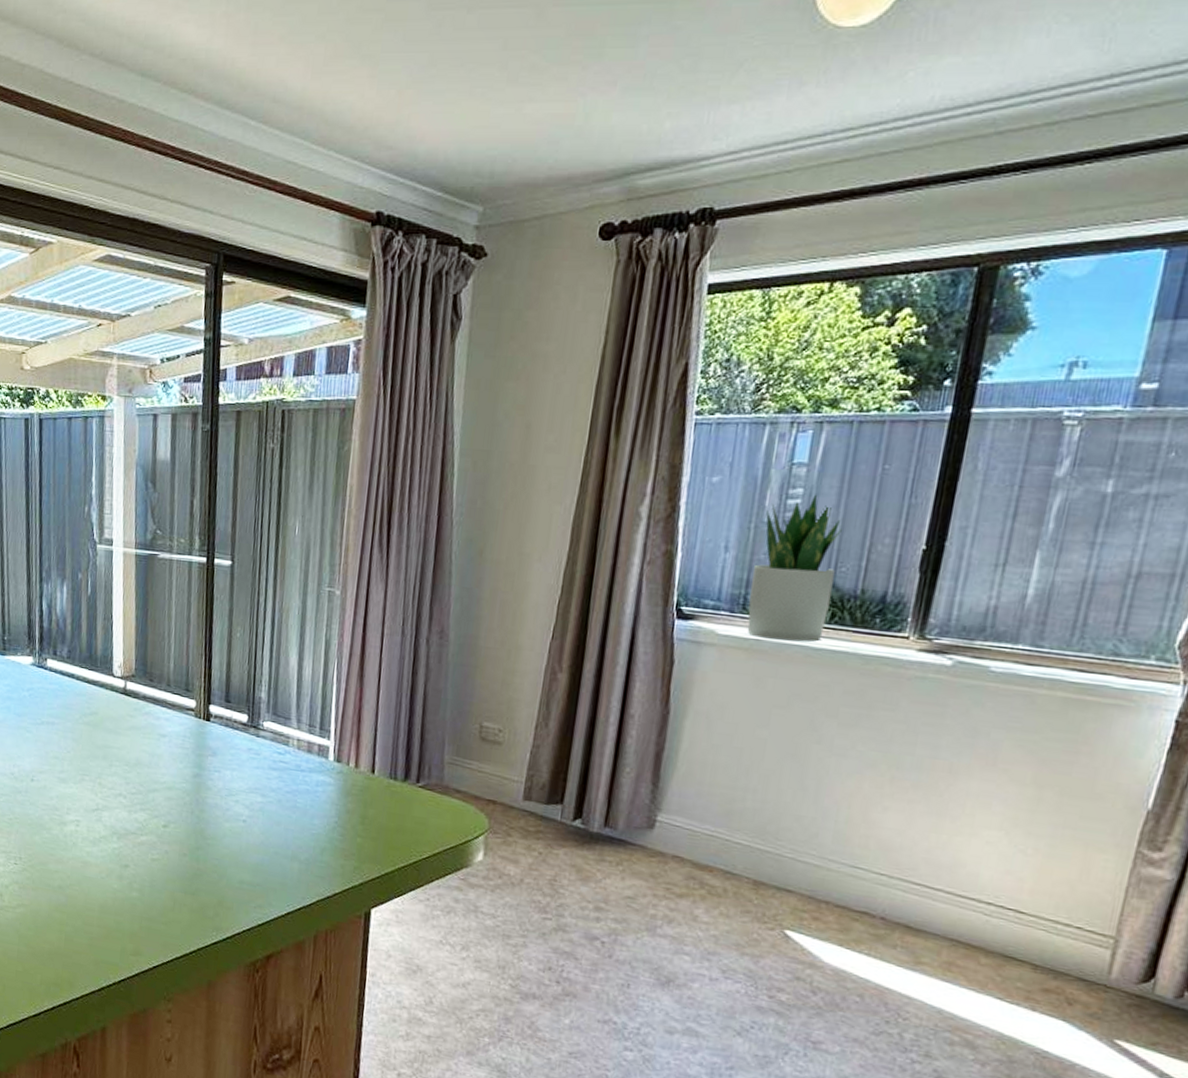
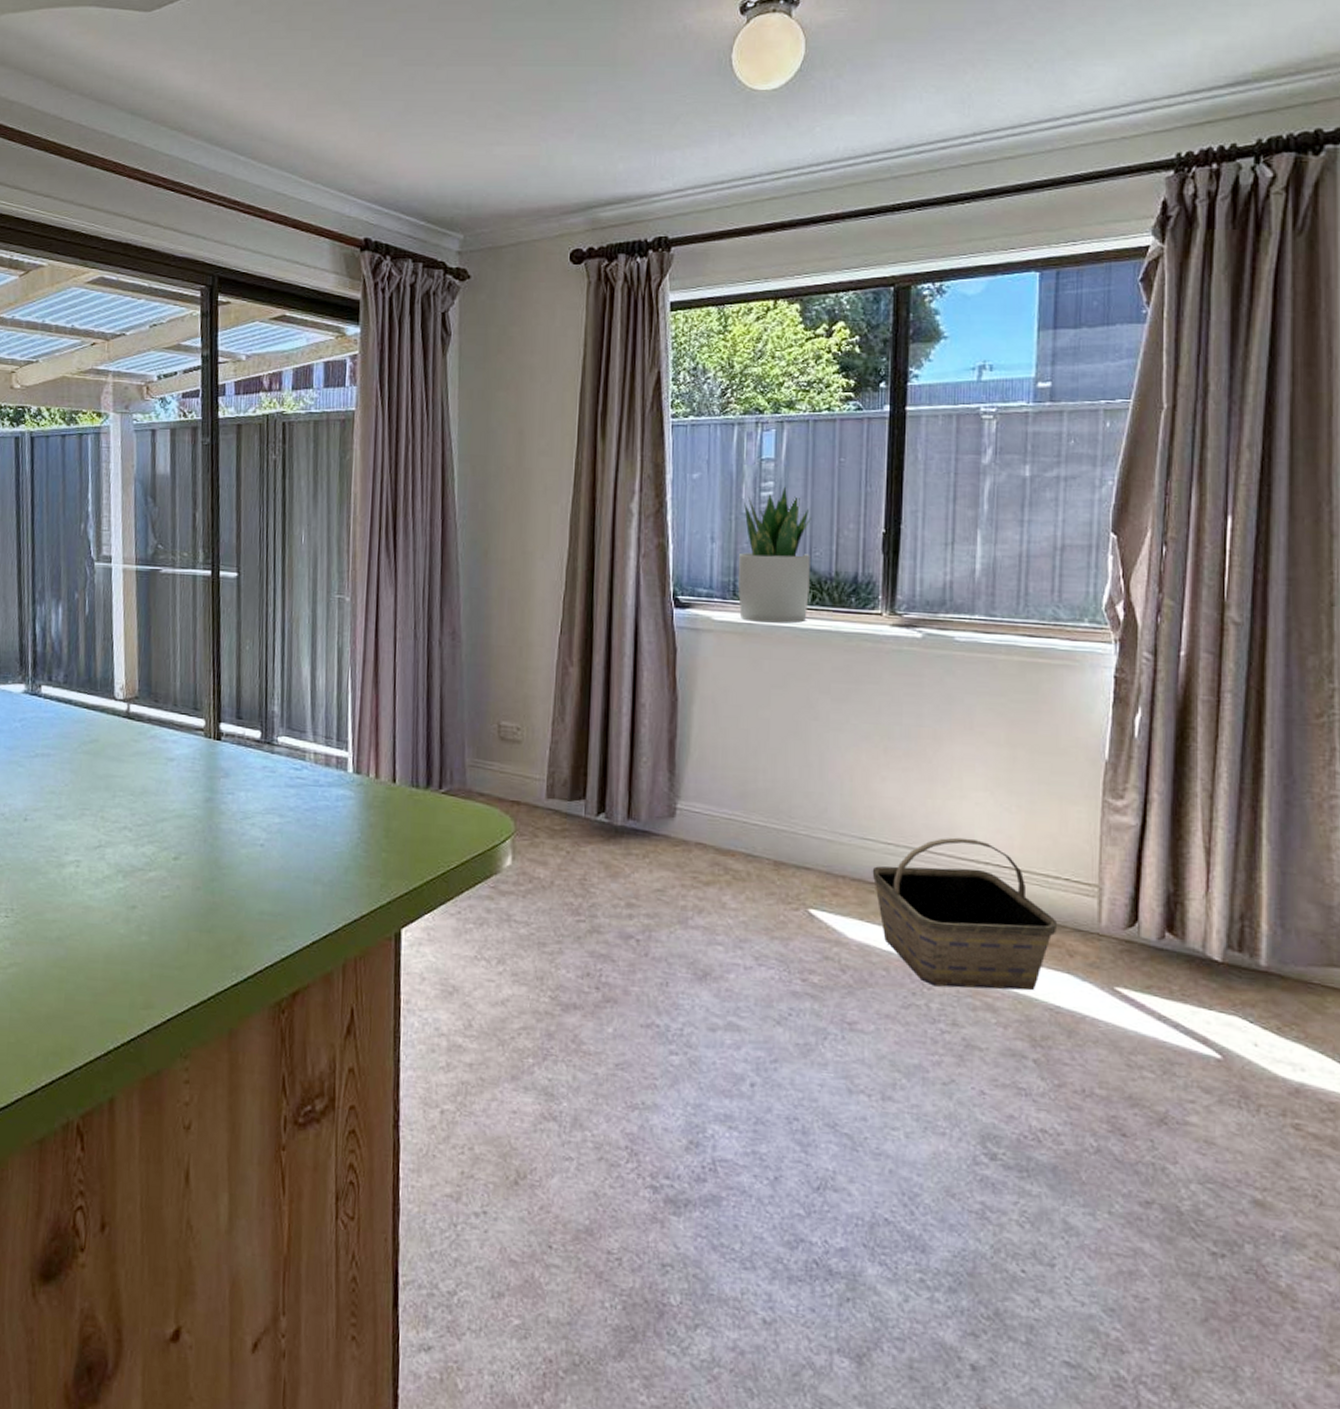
basket: none [858,873,1061,1033] -> present [872,837,1058,991]

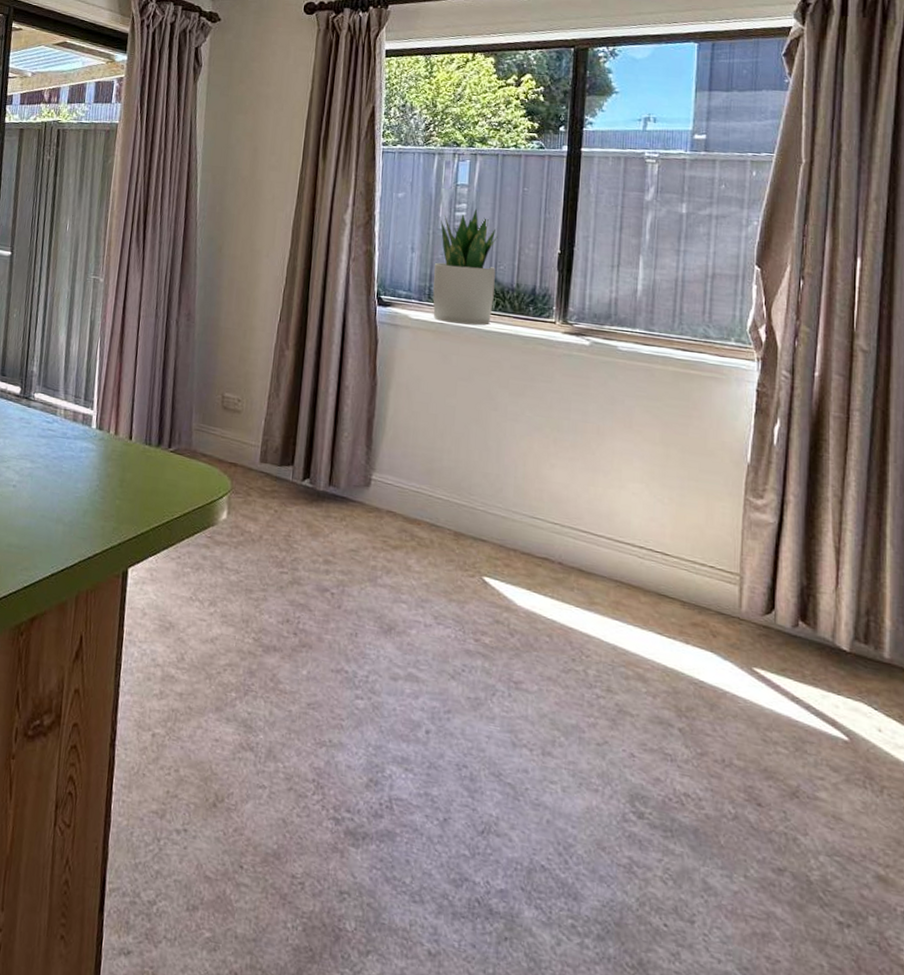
basket: present [872,837,1058,991] -> none [540,522,703,665]

